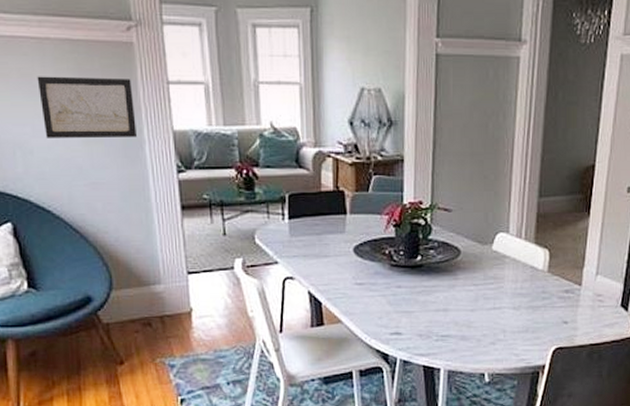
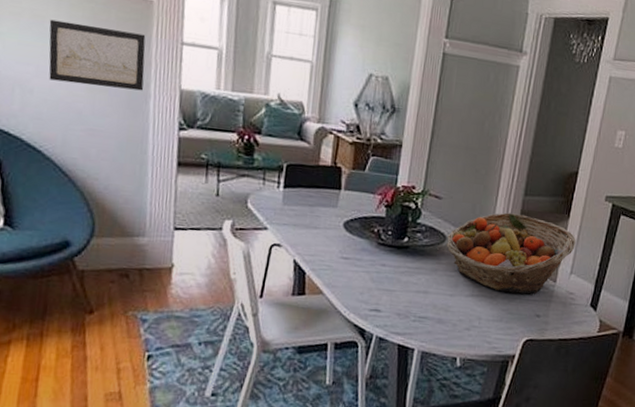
fruit basket: none [462,218,599,301] -> present [446,212,576,294]

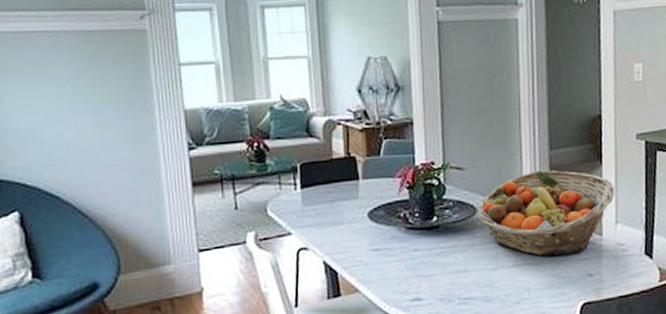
wall art: present [48,19,146,91] -> none [51,63,149,125]

